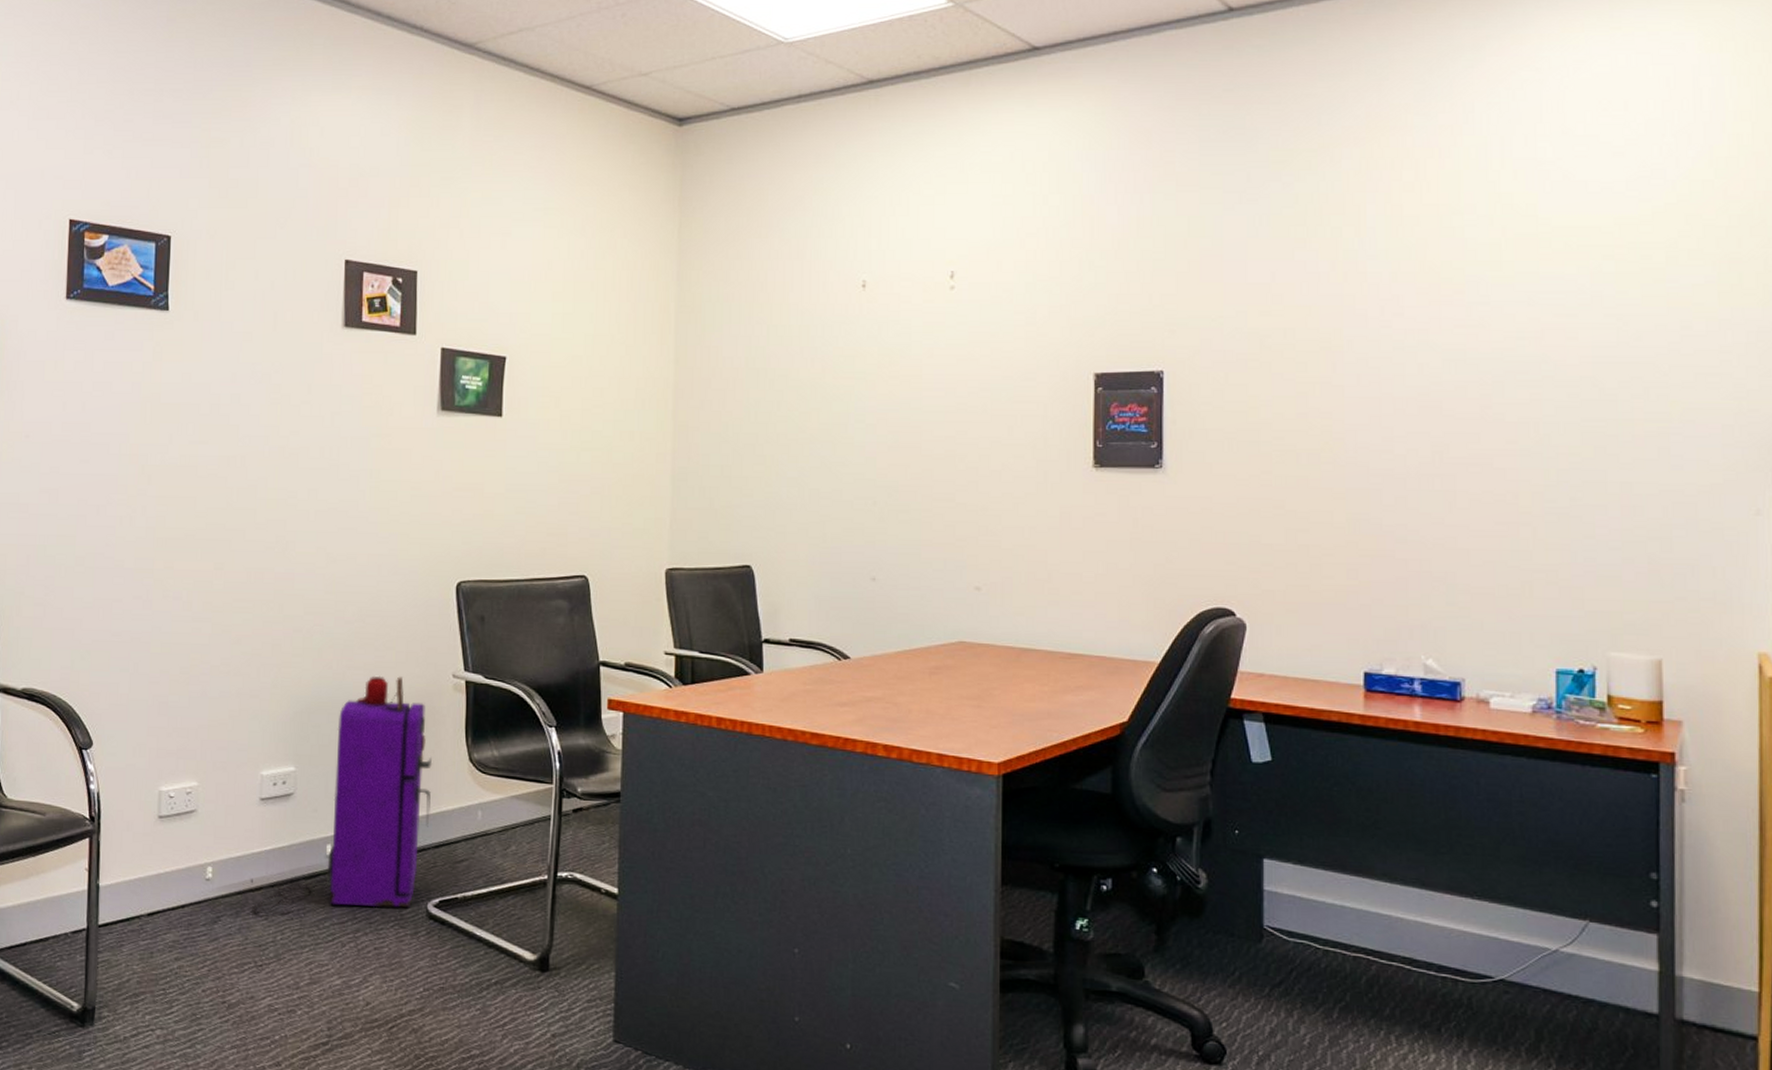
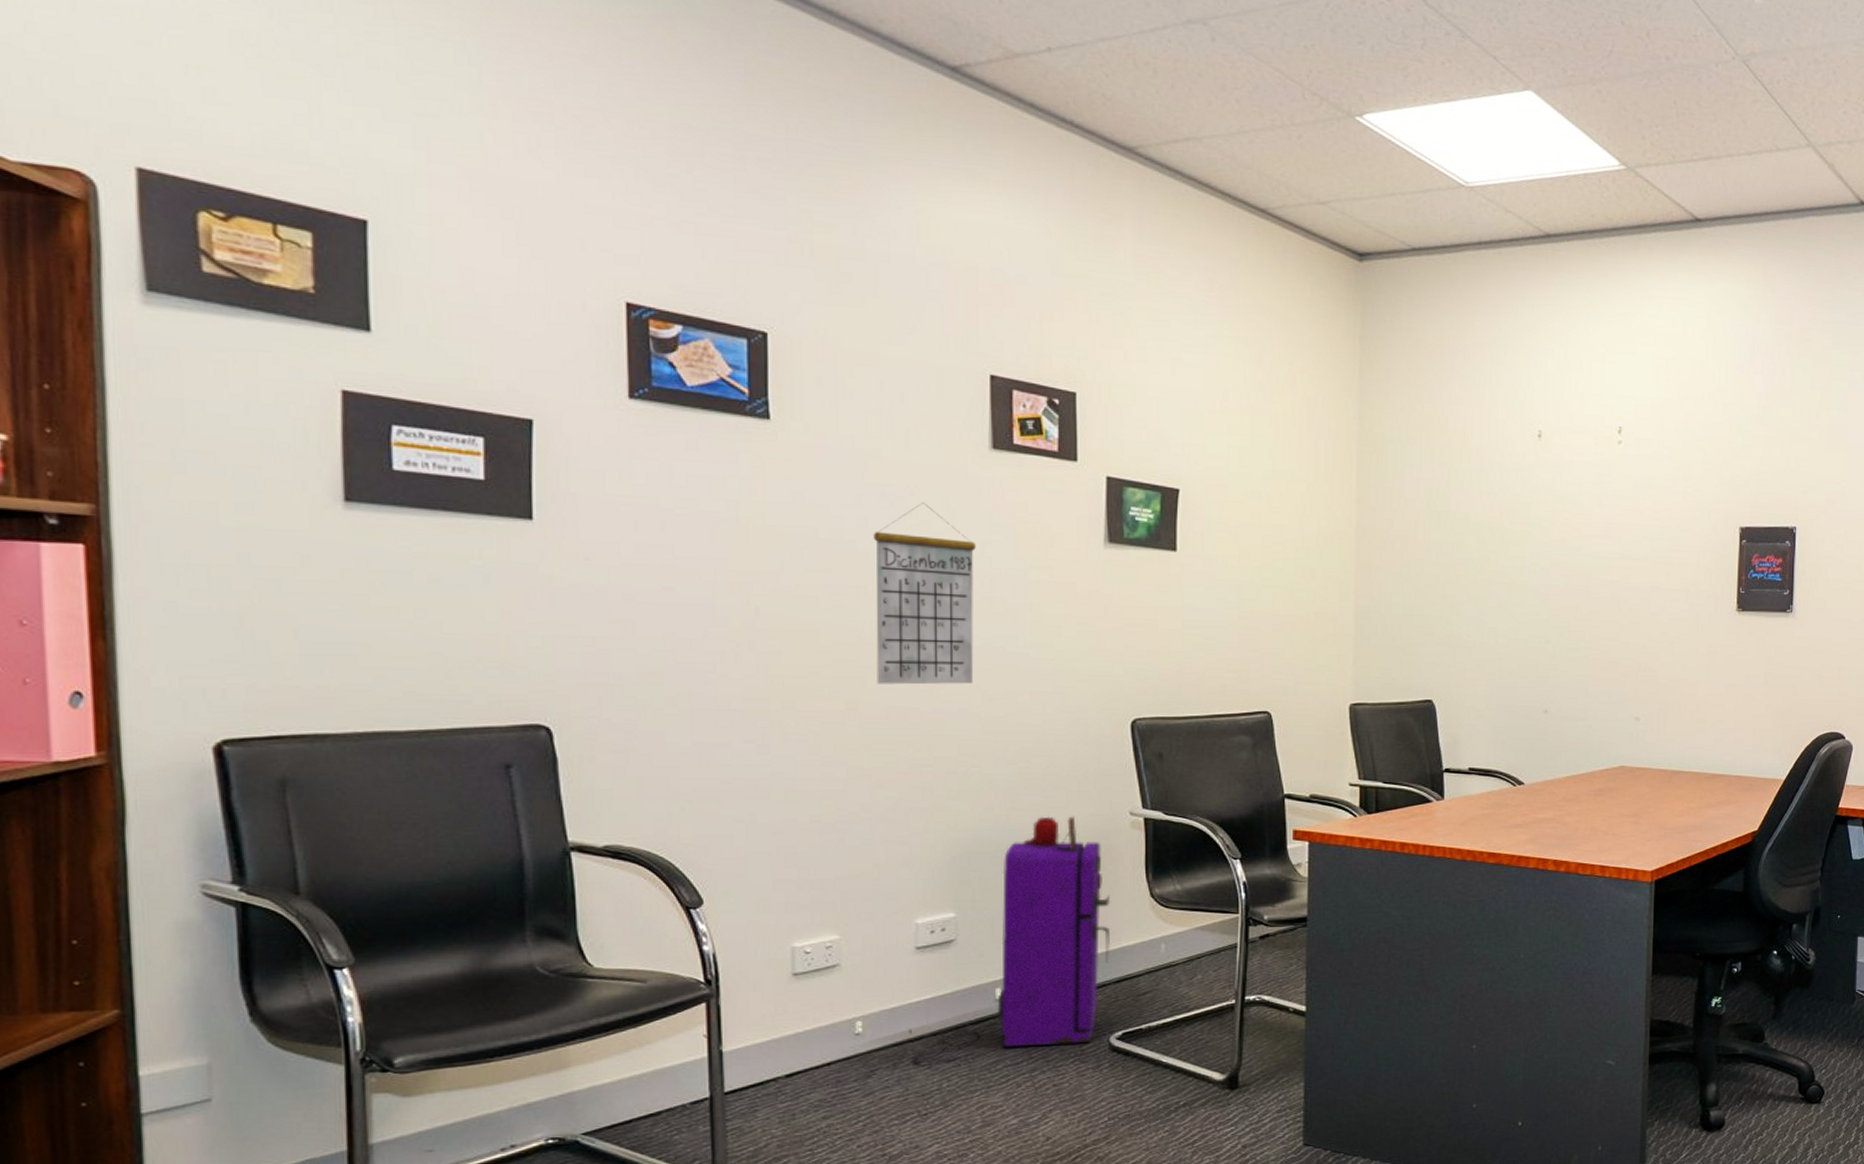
calendar: none [240,378,327,547] -> present [873,502,976,685]

